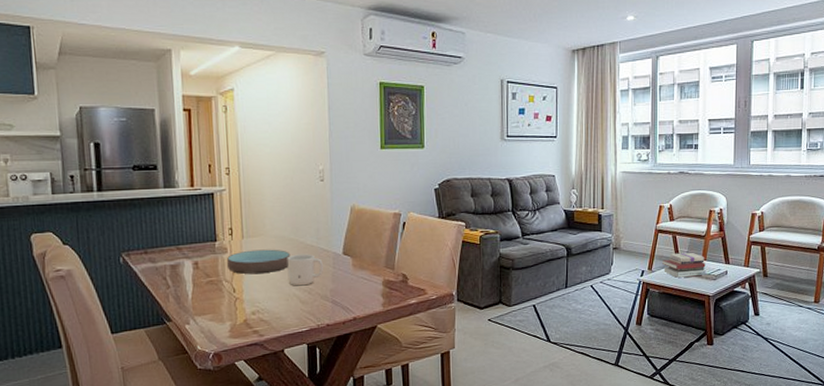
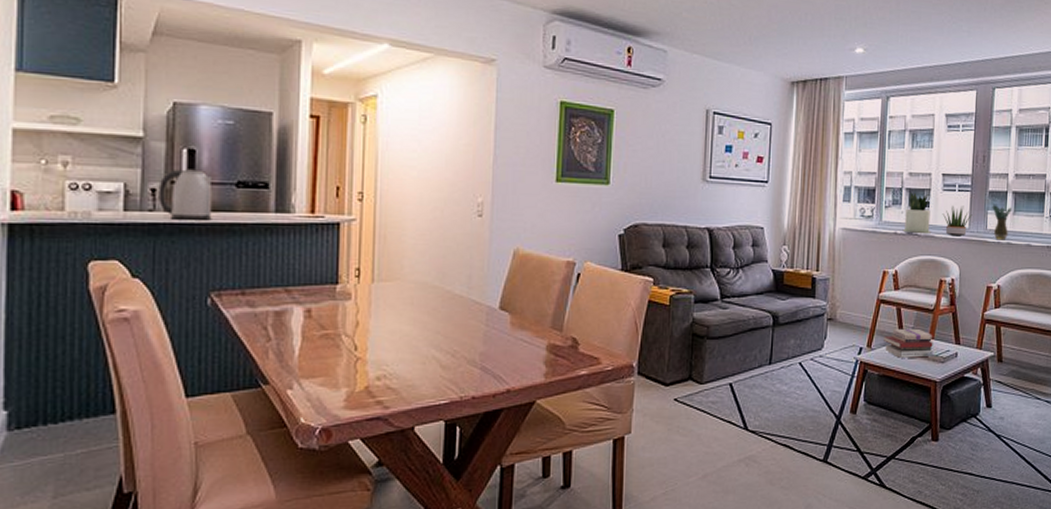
kettle: none [75,158,117,199] -> present [158,169,213,220]
bowl: present [227,249,291,274] -> none [350,297,433,329]
mug: present [287,254,323,286] -> none [427,306,473,346]
planter: none [675,137,701,173] -> present [902,192,932,234]
potted plant: none [709,146,737,173] -> present [942,205,973,237]
vase: none [754,142,772,174] -> present [992,204,1012,240]

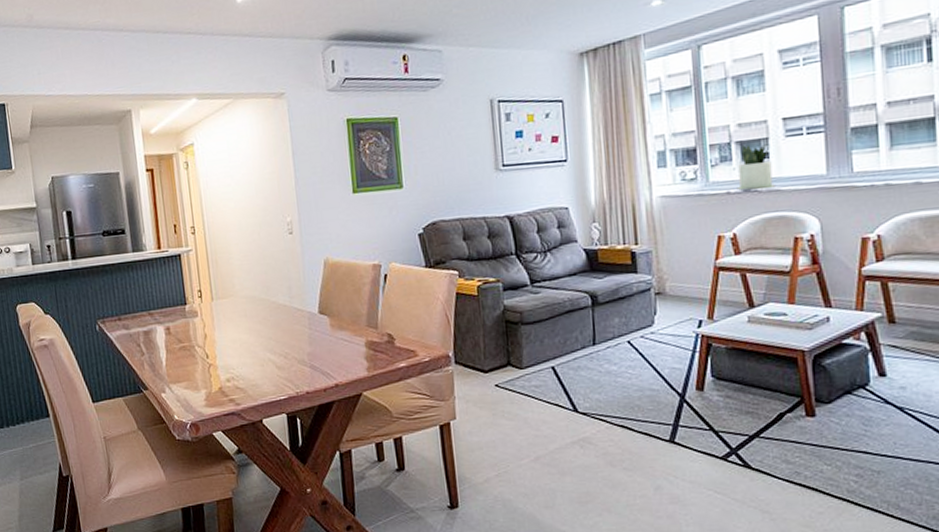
kettle: present [158,169,213,220] -> none [51,226,90,267]
books: present [884,328,933,359] -> none [728,294,795,328]
potted plant: present [942,205,973,237] -> none [788,150,831,187]
vase: present [992,204,1012,240] -> none [857,141,887,183]

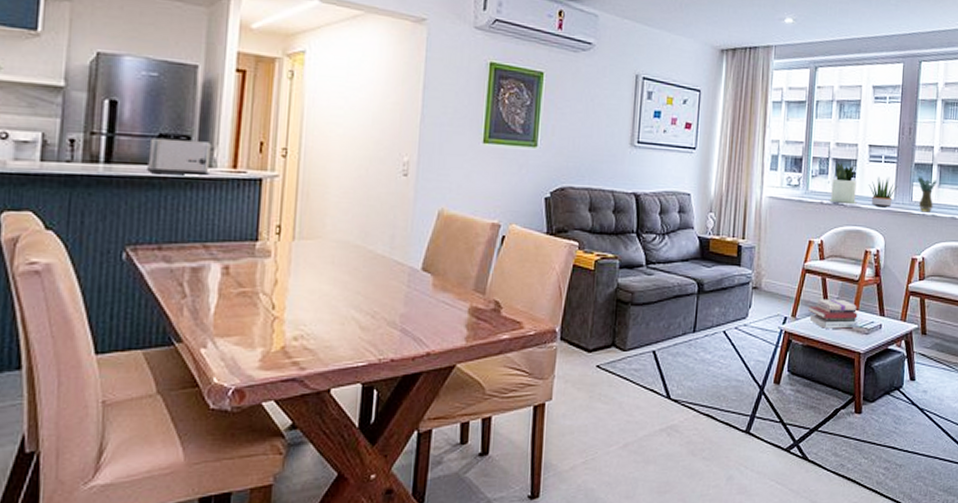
toaster: none [97,231,143,263] -> present [147,137,215,177]
books: none [728,294,795,328] -> present [808,298,858,330]
potted plant: none [788,150,831,187] -> present [868,176,898,208]
vase: none [857,141,887,183] -> present [917,176,937,213]

